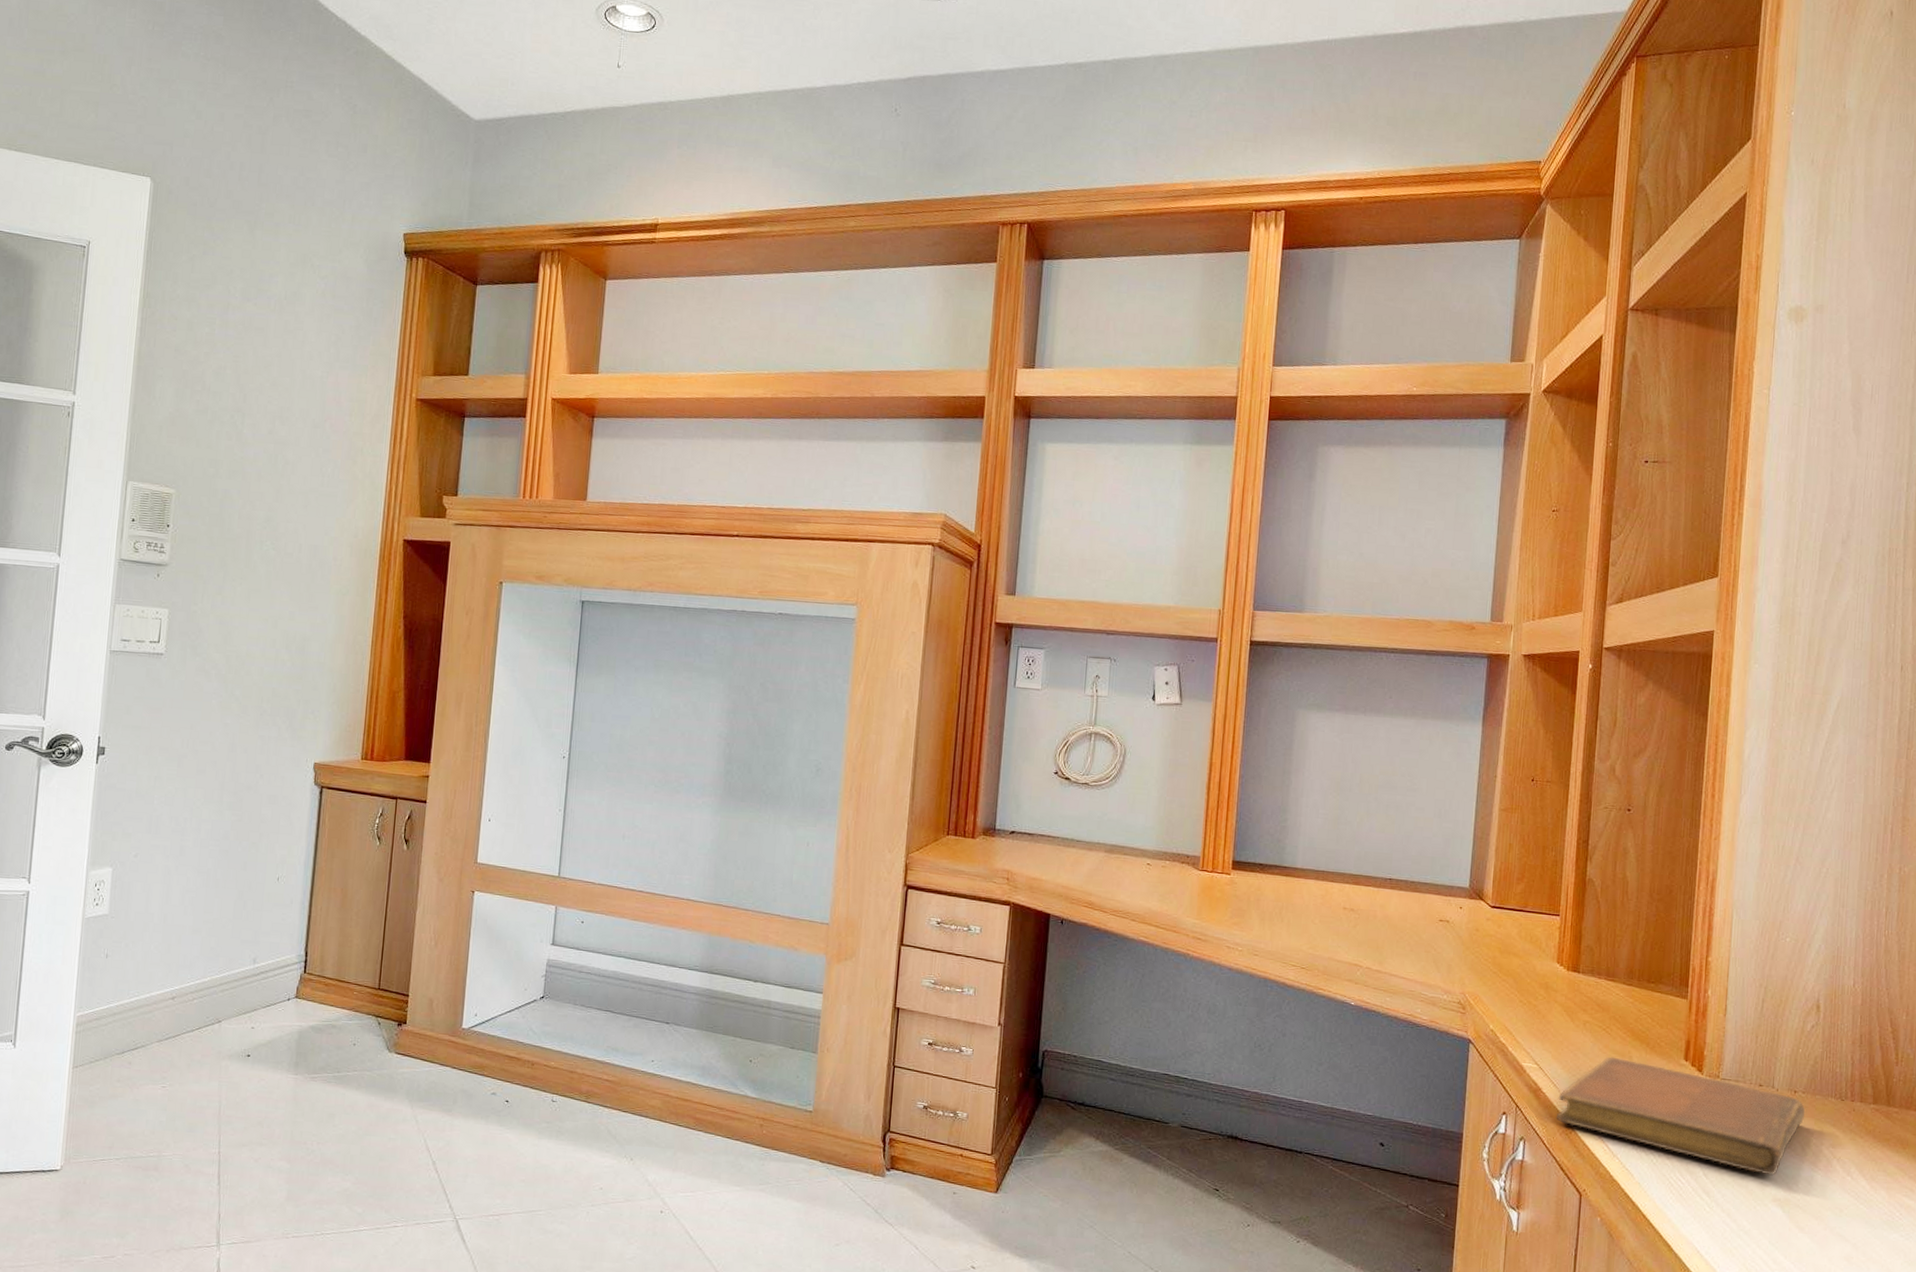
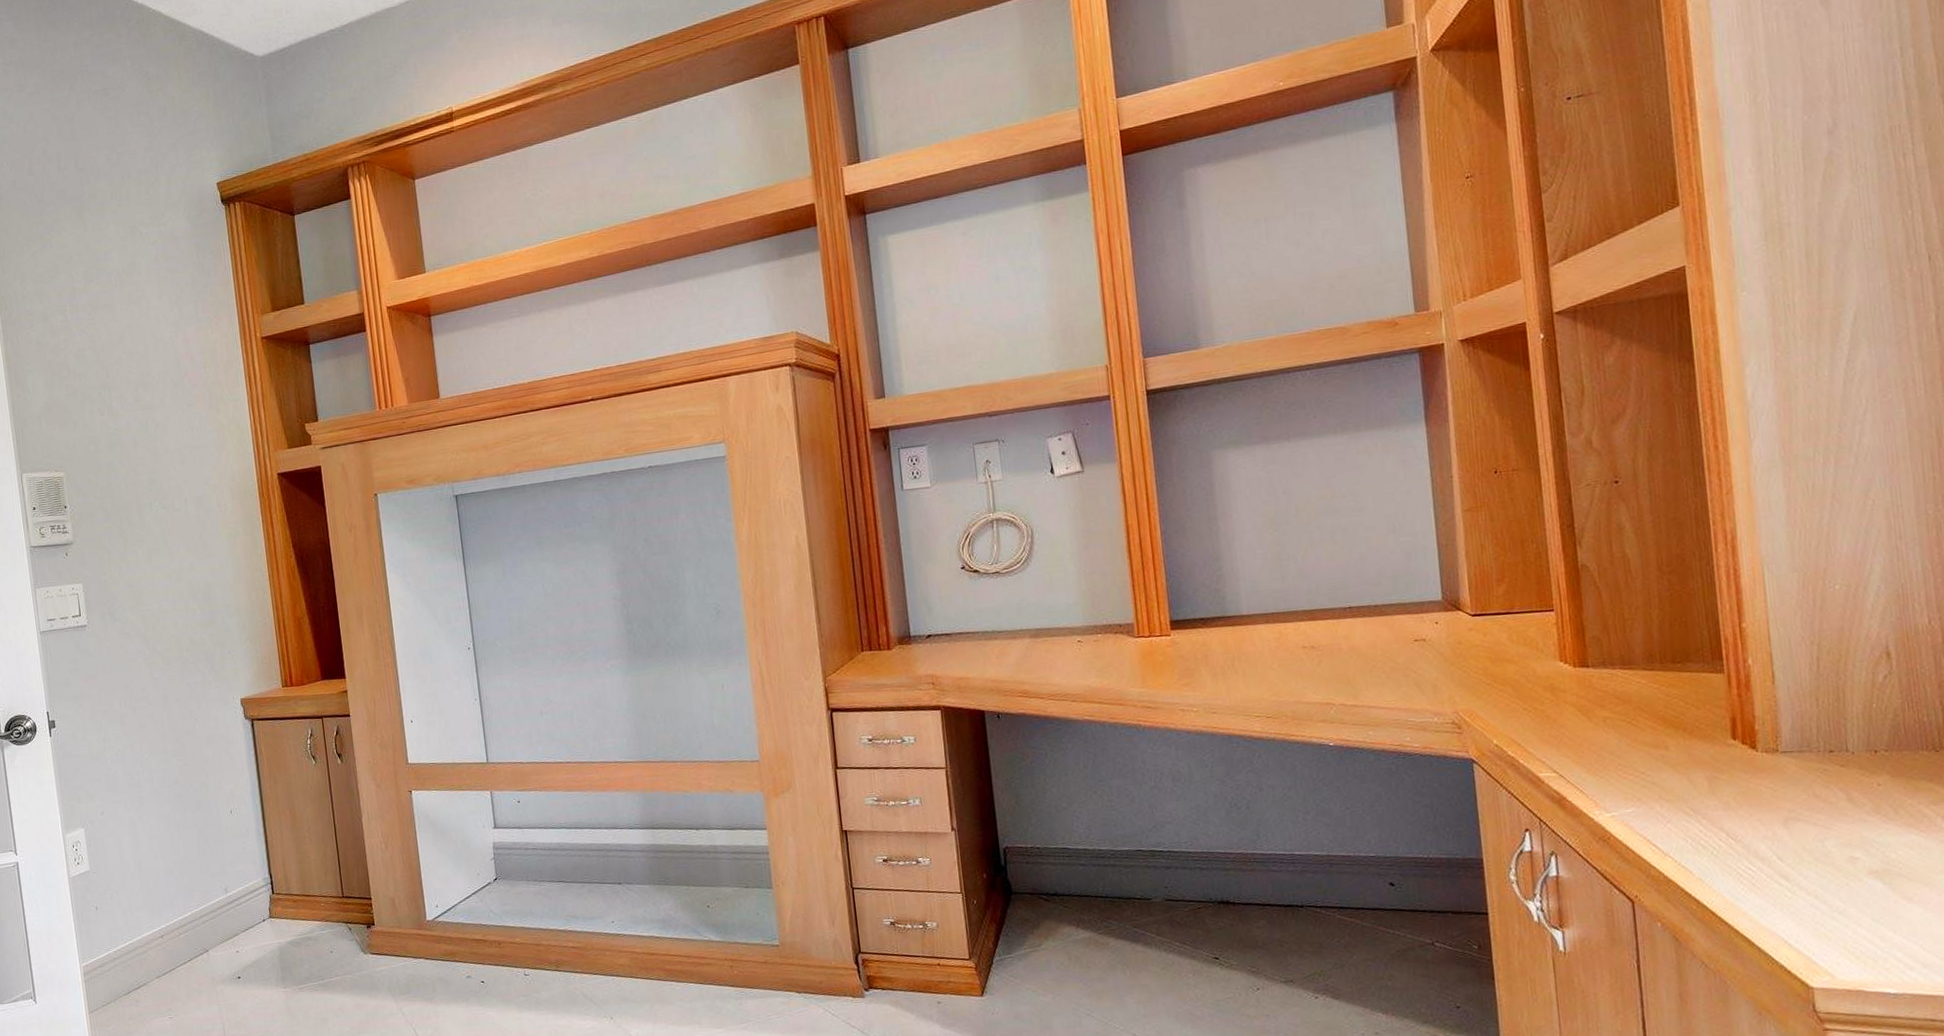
notebook: present [1556,1057,1806,1176] -> none [1587,749,1893,847]

